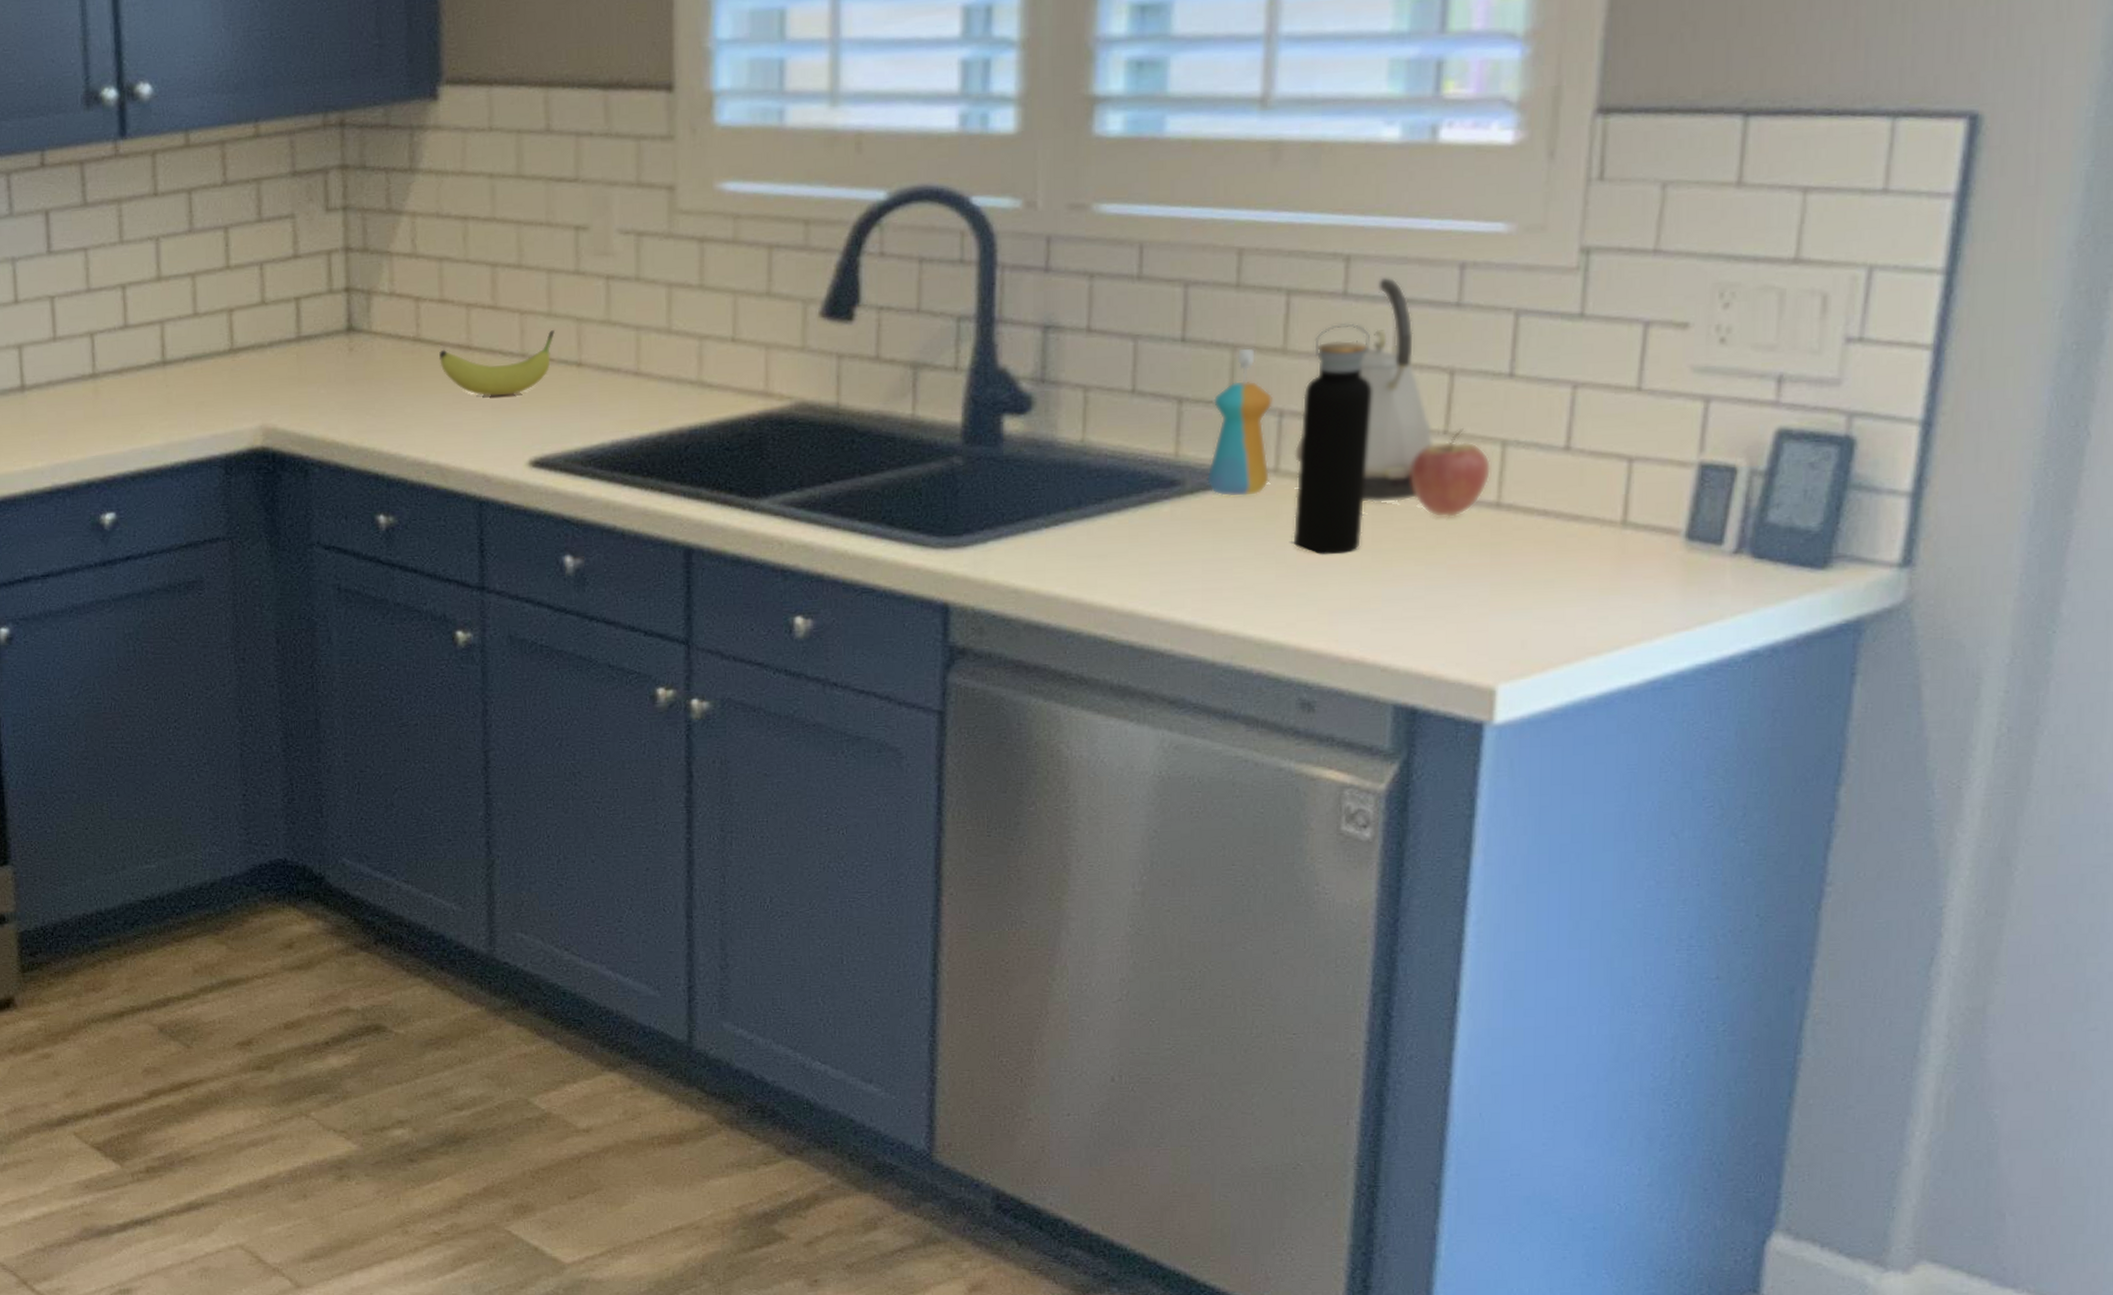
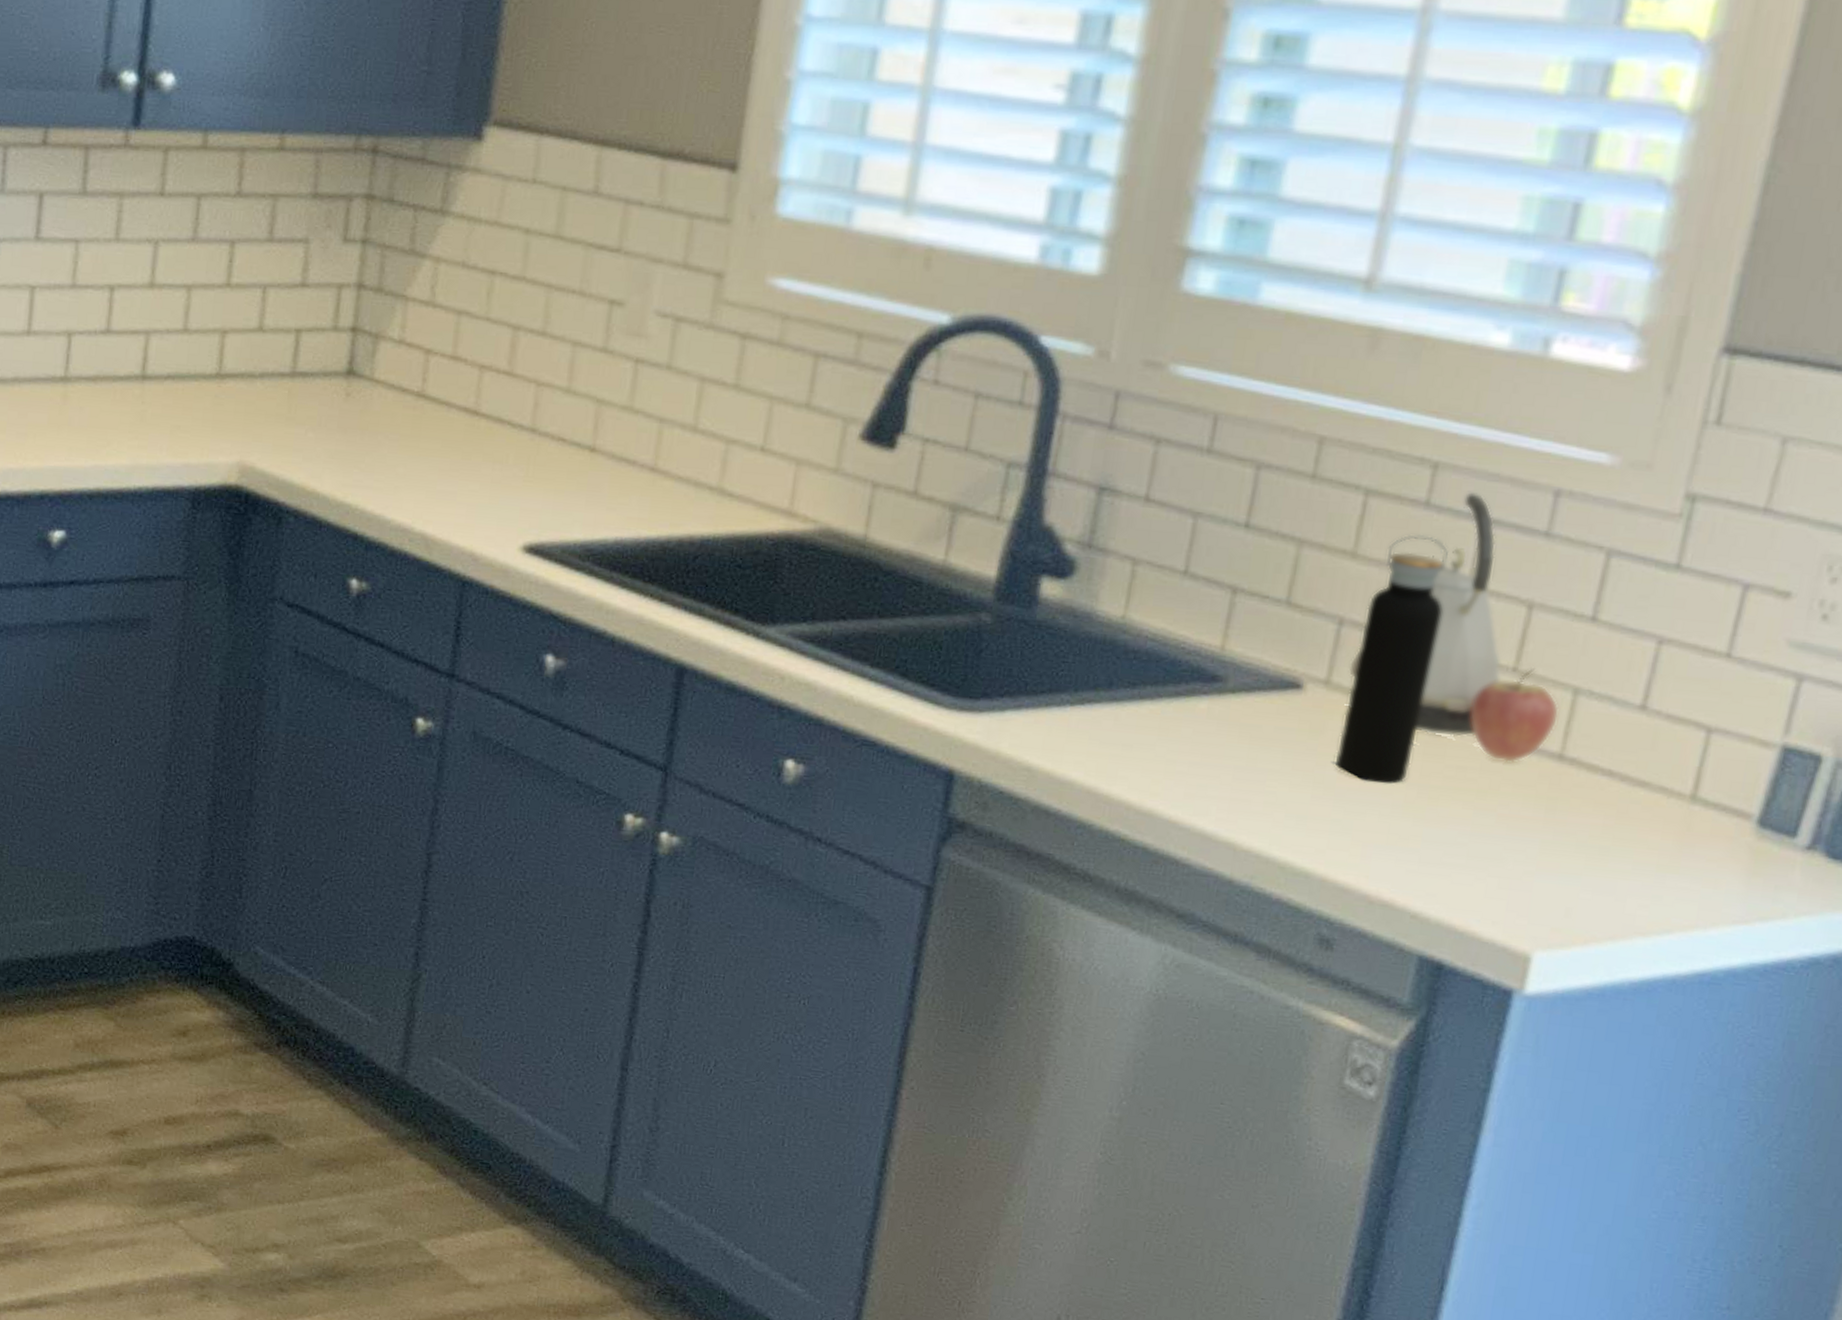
fruit: present [439,330,555,396] -> none [442,408,571,471]
soap dispenser: present [1206,347,1274,498] -> none [1250,544,1336,706]

